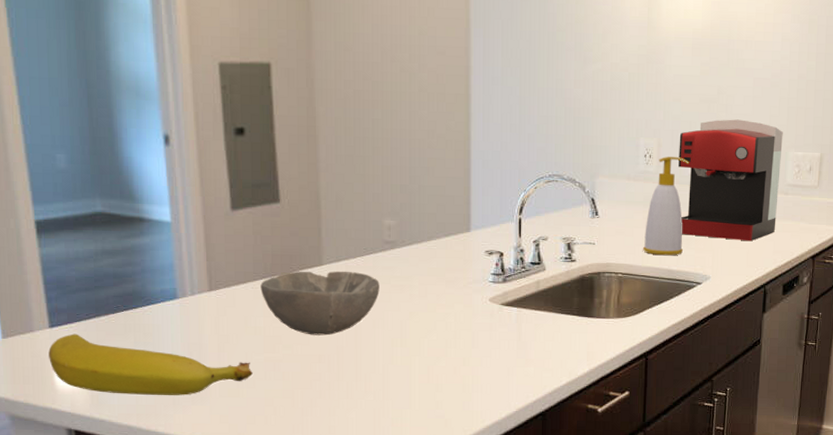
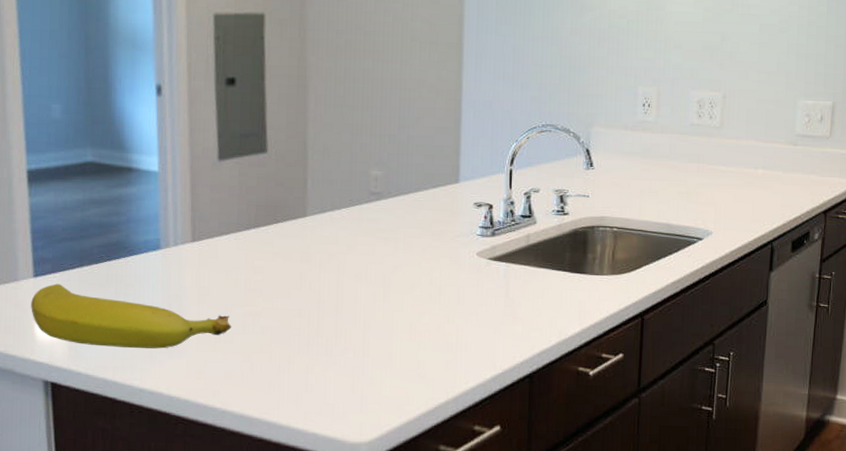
bowl: present [260,271,380,336] -> none [243,222,364,289]
soap bottle: present [643,157,690,256] -> none [640,106,691,210]
coffee maker: present [678,119,783,242] -> none [679,67,792,195]

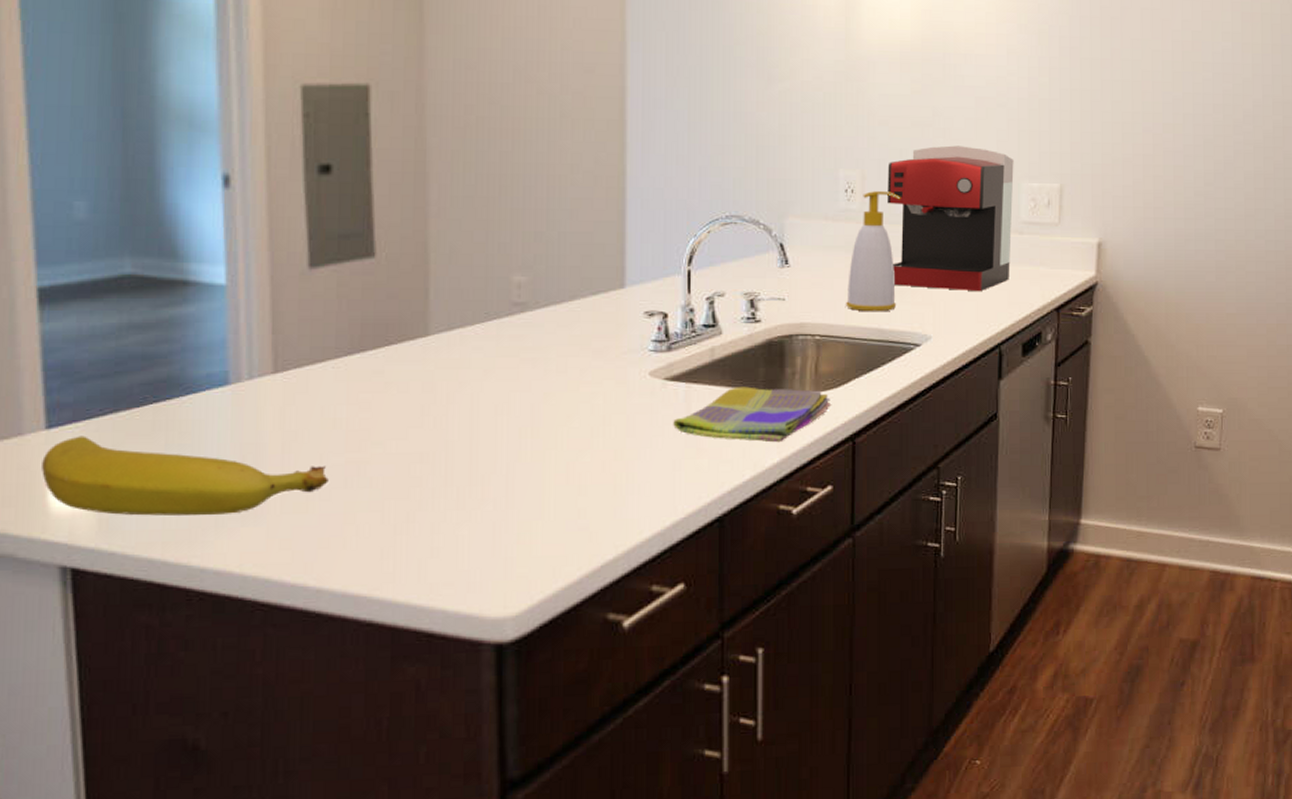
dish towel: none [495,268,625,316] -> present [673,386,832,443]
soap bottle: none [640,106,691,210] -> present [846,191,901,312]
coffee maker: none [679,67,792,195] -> present [887,145,1014,292]

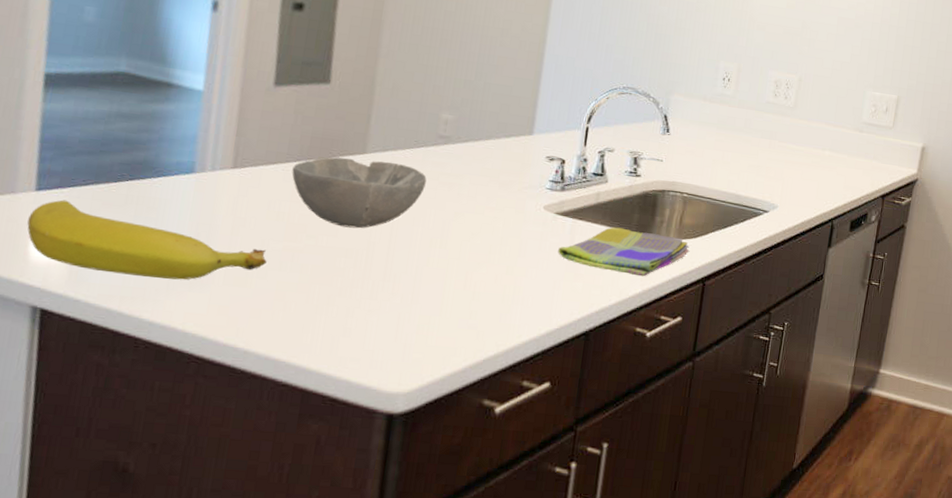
bowl: none [344,342,505,427] -> present [292,157,427,229]
soap bottle: present [846,191,901,312] -> none [712,82,768,181]
coffee maker: present [887,145,1014,292] -> none [752,52,863,175]

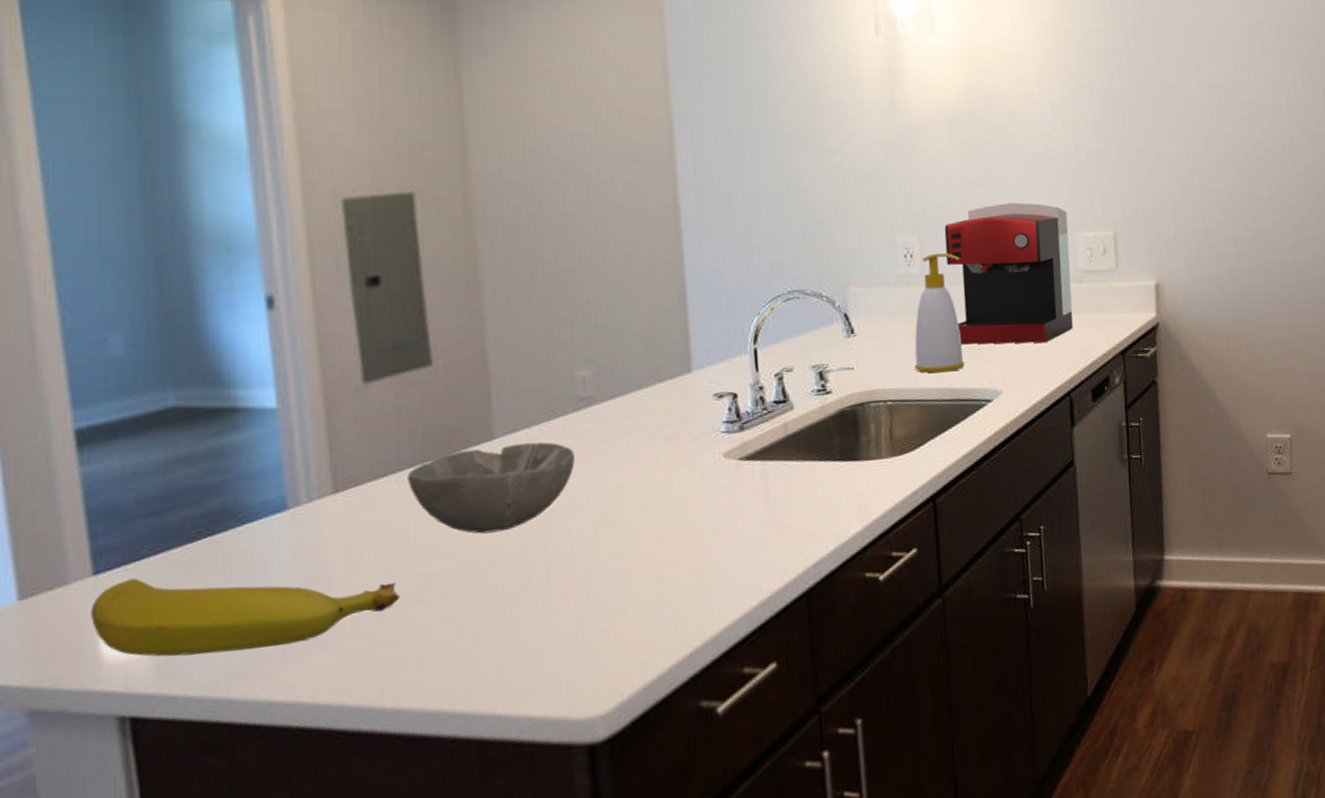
dish towel: present [558,227,690,277] -> none [751,455,910,514]
soap bottle: none [712,82,768,181] -> present [915,253,964,373]
coffee maker: none [752,52,863,175] -> present [944,202,1073,345]

